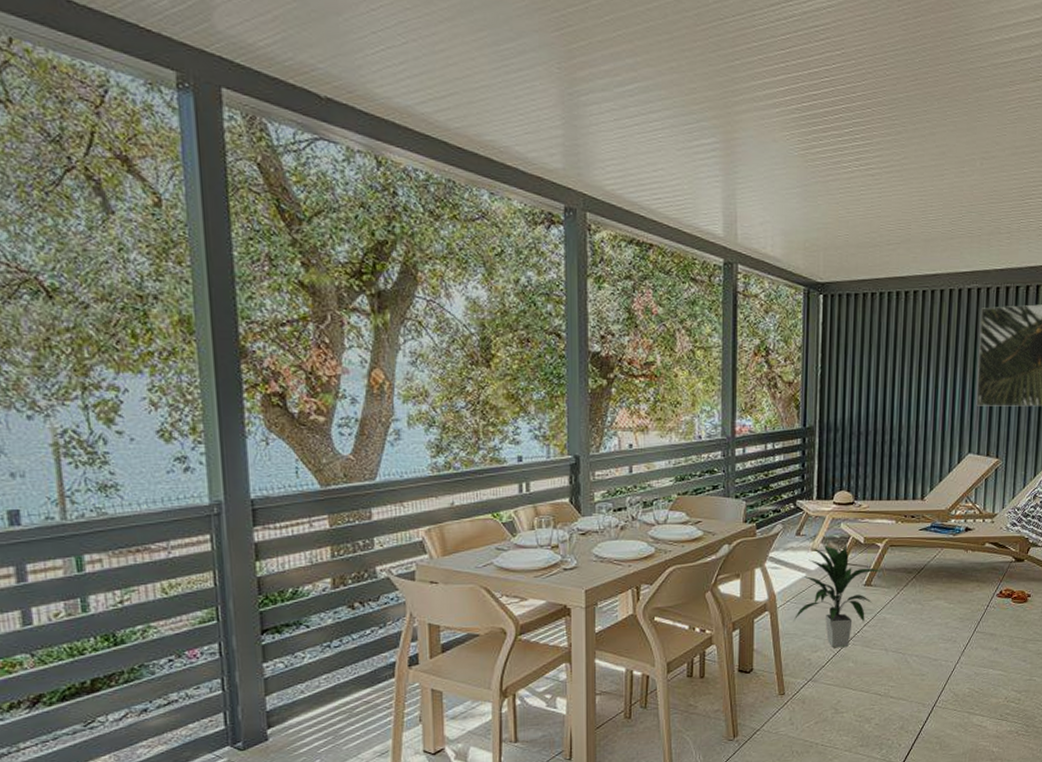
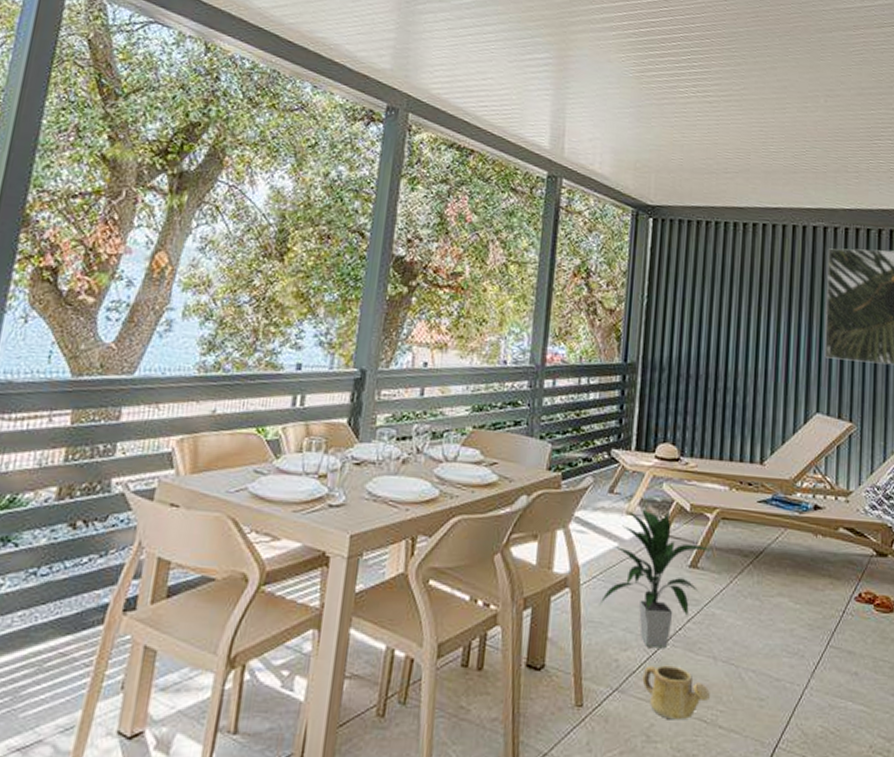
watering can: none [830,658,884,697] -> present [642,665,711,721]

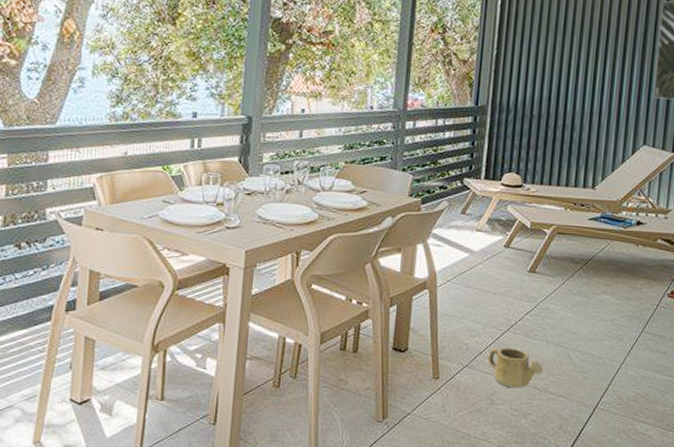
indoor plant: present [599,510,711,649] -> none [453,227,547,336]

